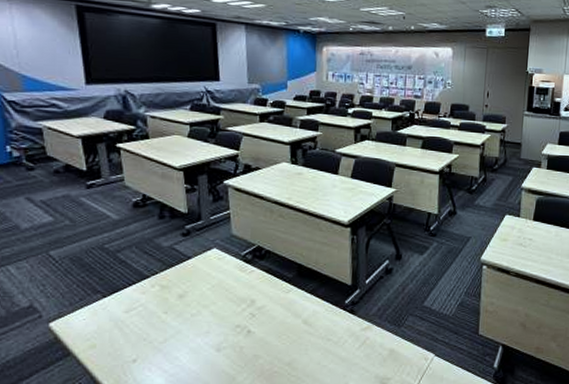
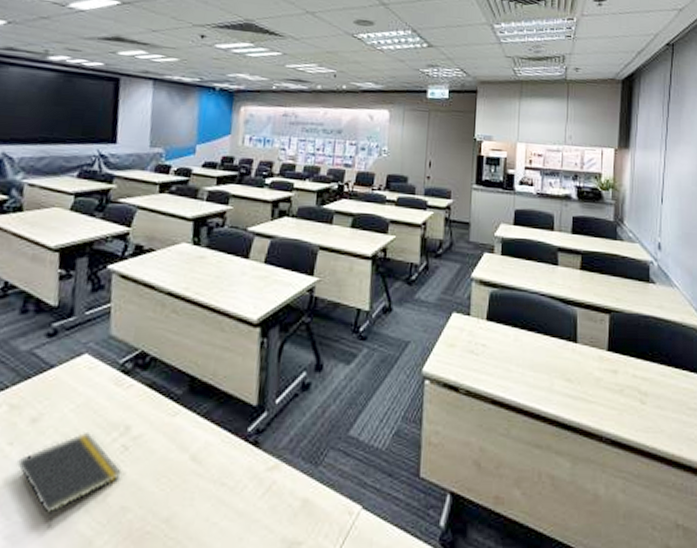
notepad: none [173,304,251,369] -> present [17,431,121,527]

